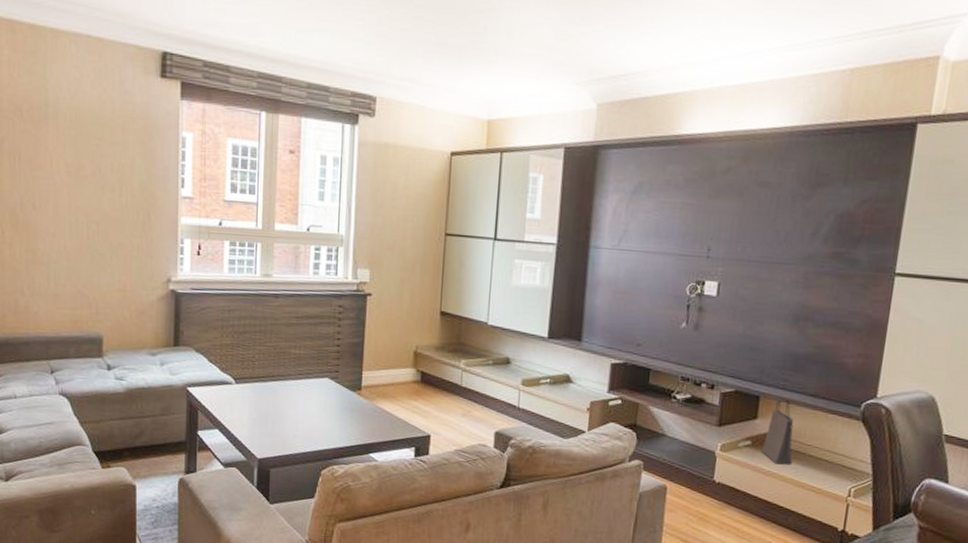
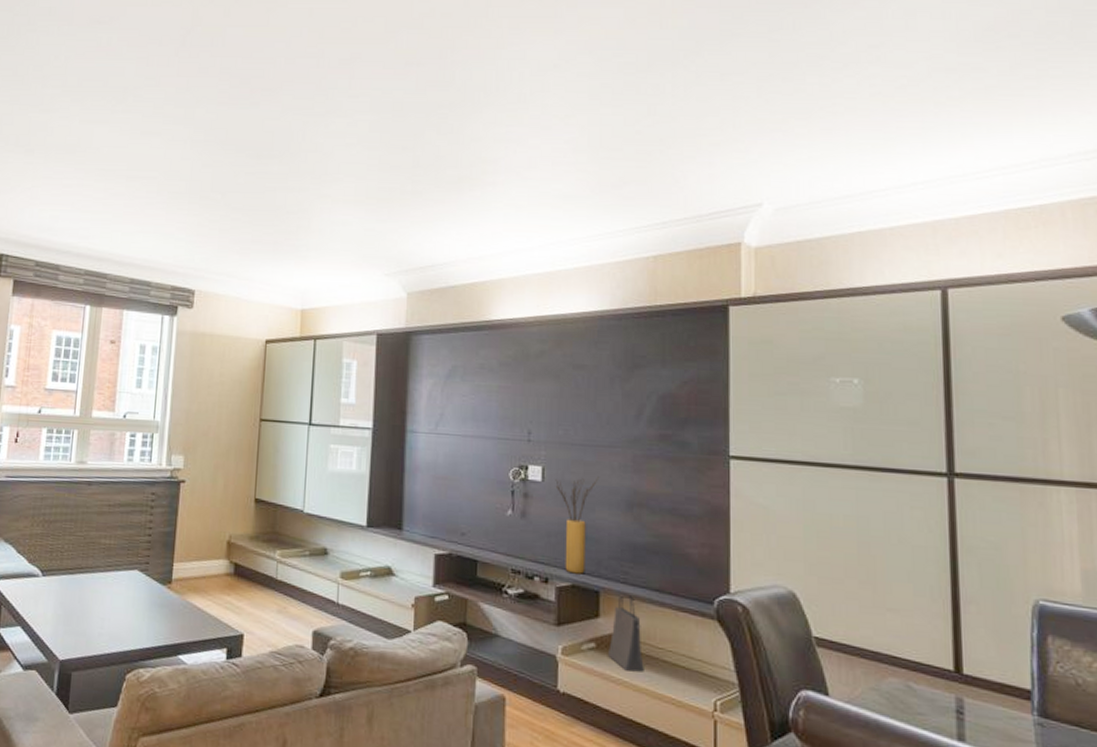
vase: none [729,292,771,381] -> present [555,476,599,574]

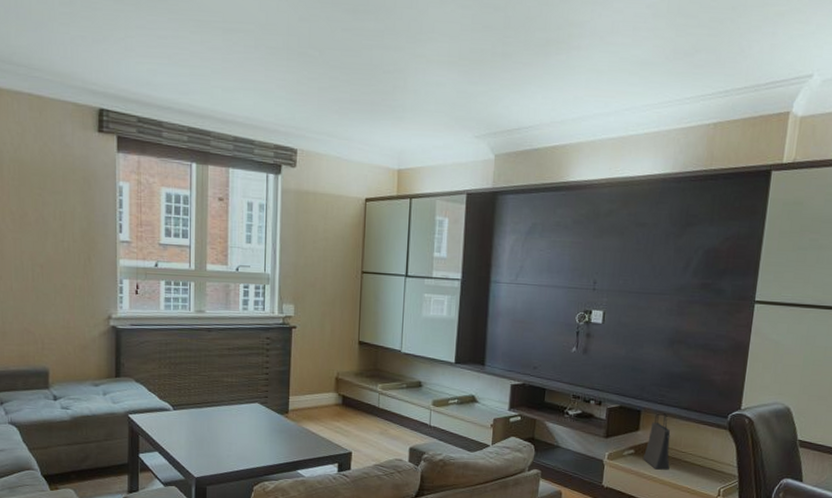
vase: present [555,476,599,574] -> none [613,319,649,398]

